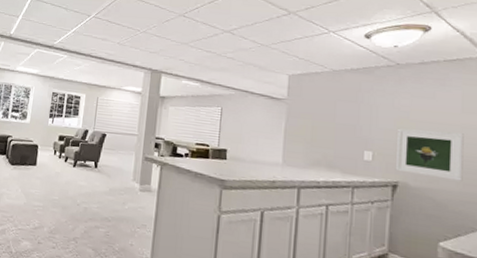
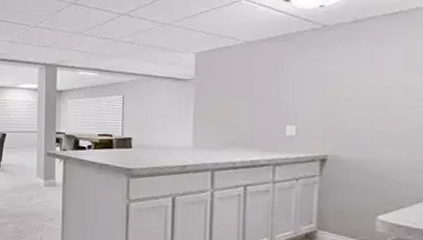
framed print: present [396,128,464,181] -> none [325,96,408,149]

